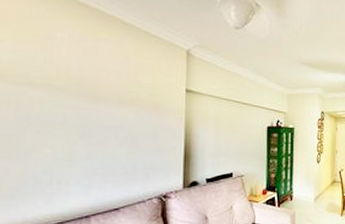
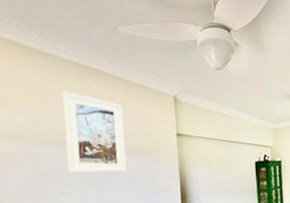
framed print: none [55,30,128,126] -> present [62,91,127,173]

